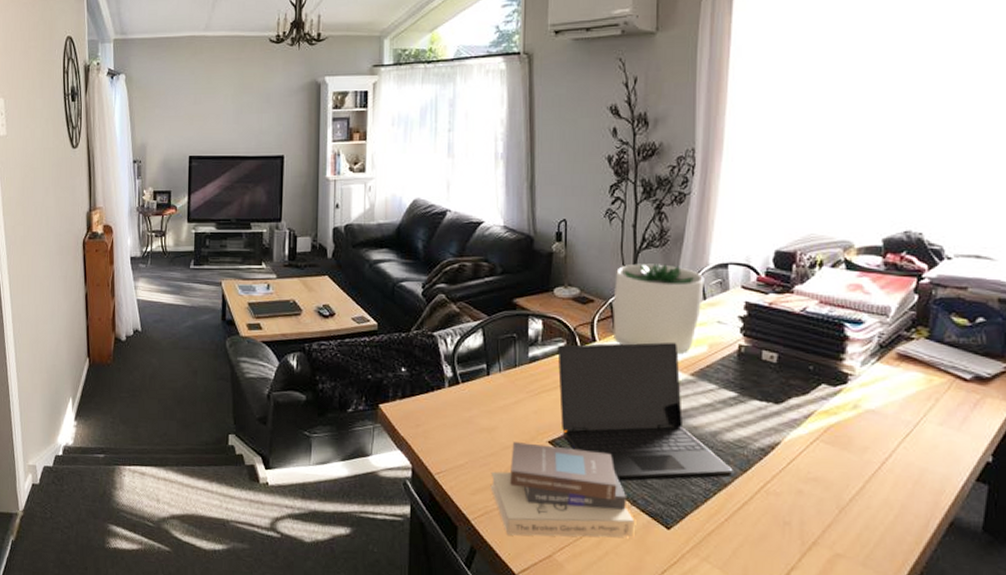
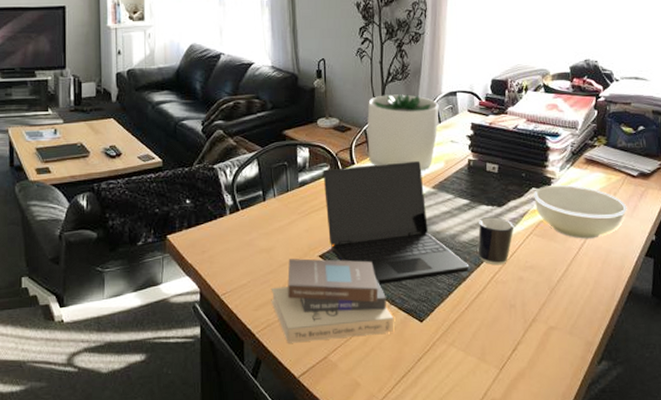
mug: none [746,414,795,474] -> present [478,216,514,265]
bowl: none [823,382,953,452] -> present [534,184,627,239]

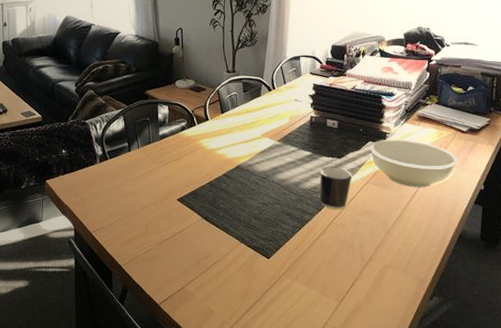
books: present [270,258,394,343] -> none [135,202,244,275]
laptop: present [323,160,468,285] -> none [180,117,311,225]
planter: present [367,94,439,170] -> none [219,59,284,125]

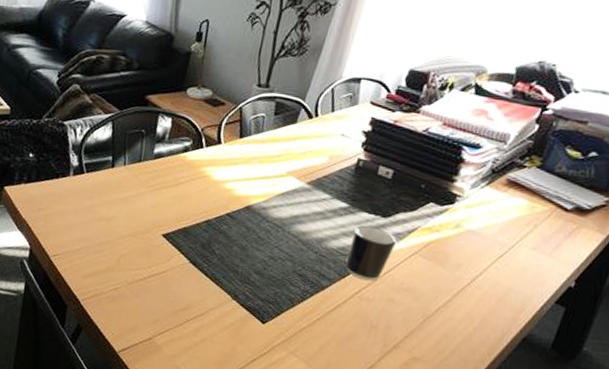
bowl: present [370,138,457,187] -> none [428,202,548,272]

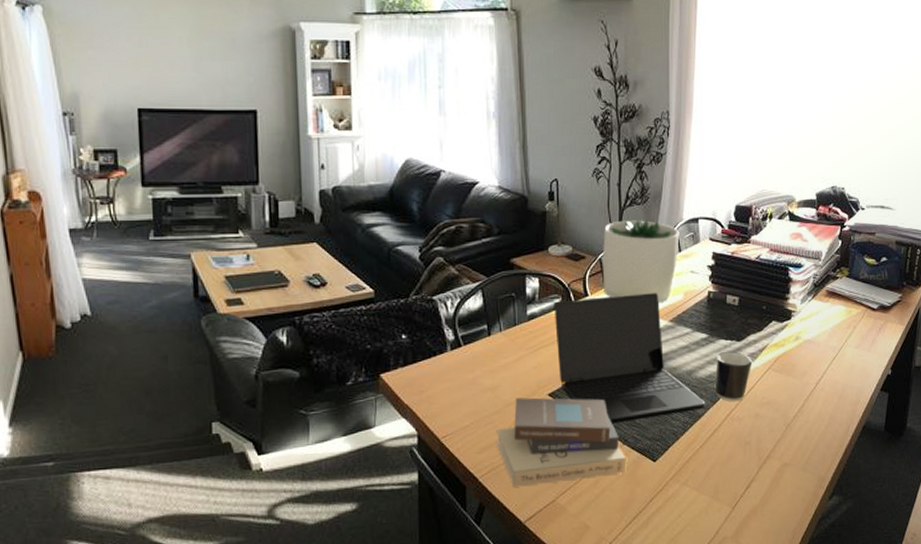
books: none [102,232,234,328] -> present [495,397,626,487]
laptop: none [177,144,331,281] -> present [553,292,704,424]
planter: none [239,71,336,162] -> present [602,220,680,302]

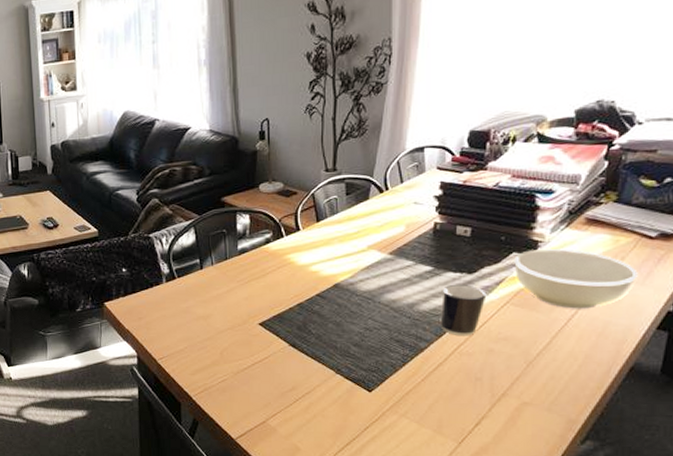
books: present [495,397,626,487] -> none [208,326,339,407]
laptop: present [553,292,704,424] -> none [264,224,428,353]
planter: present [602,220,680,302] -> none [315,152,402,235]
bowl: none [774,317,866,374] -> present [514,248,638,309]

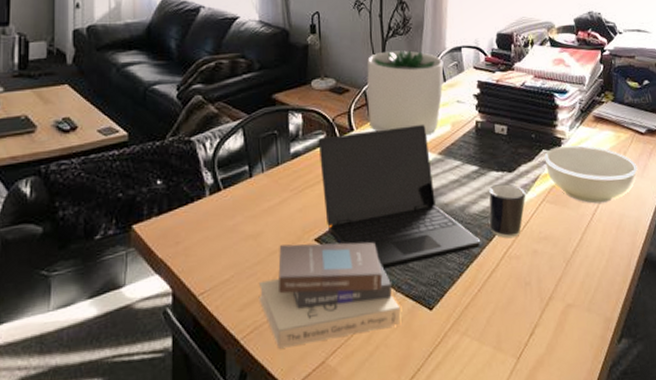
books: none [208,326,339,407] -> present [258,242,401,349]
laptop: none [264,224,428,353] -> present [318,124,480,269]
planter: none [315,152,402,235] -> present [366,50,444,135]

